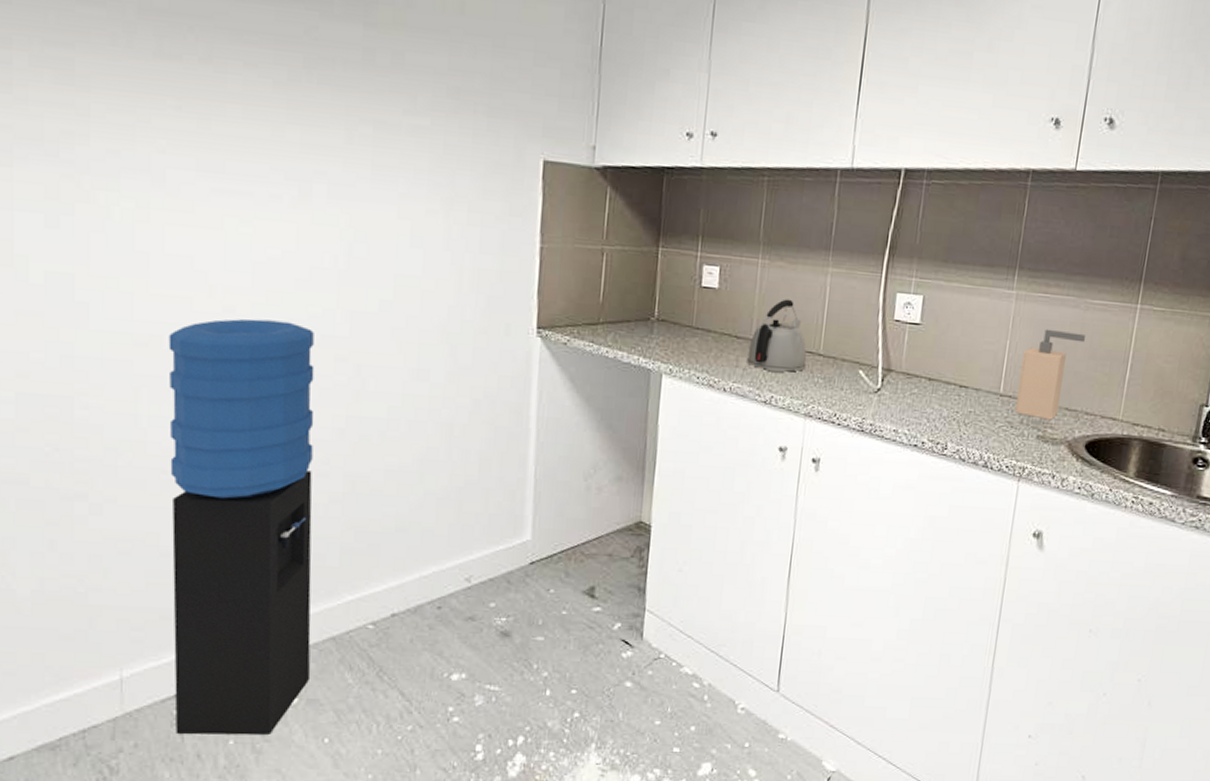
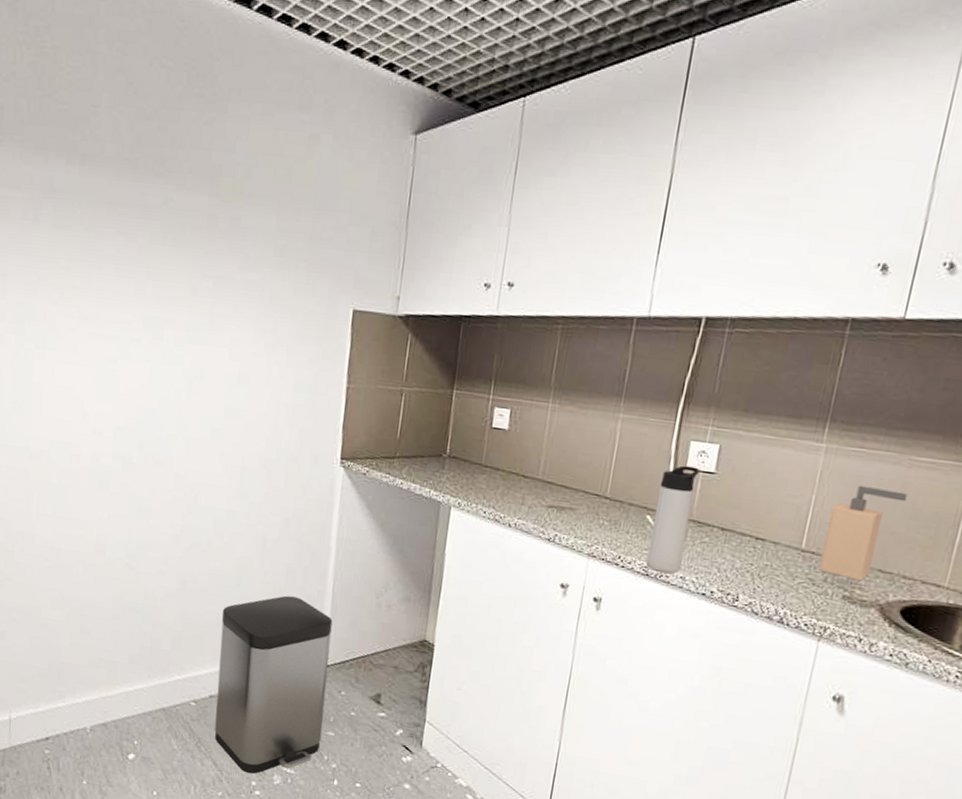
water cooler: present [168,319,315,735] -> none [46,439,160,781]
pedal bin: none [399,487,536,698] -> present [214,595,333,774]
kettle: present [747,299,807,373] -> none [532,442,593,513]
thermos bottle: none [860,318,906,429] -> present [646,465,700,575]

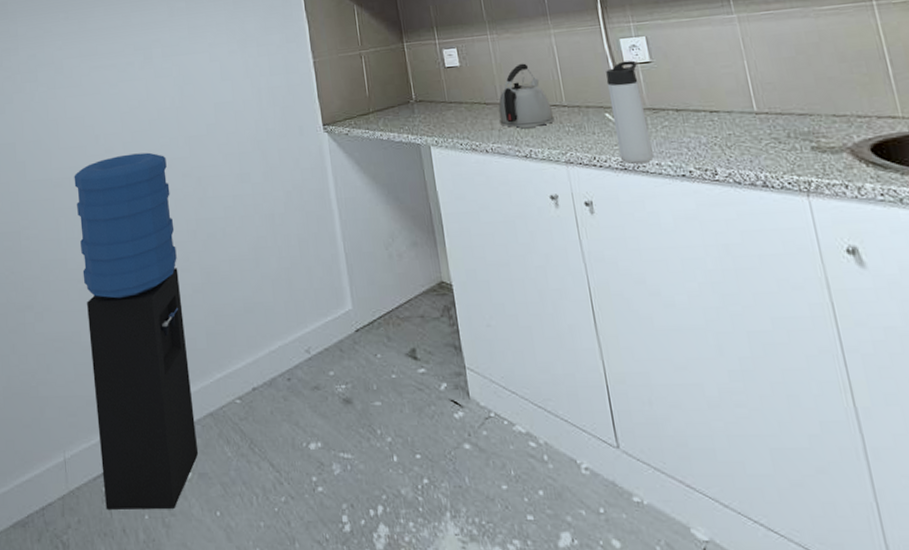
water cooler: none [46,439,160,781] -> present [74,152,199,510]
pedal bin: present [214,595,333,774] -> none [247,266,370,467]
kettle: none [532,442,593,513] -> present [498,63,555,129]
soap dispenser: present [818,485,907,581] -> none [765,40,828,130]

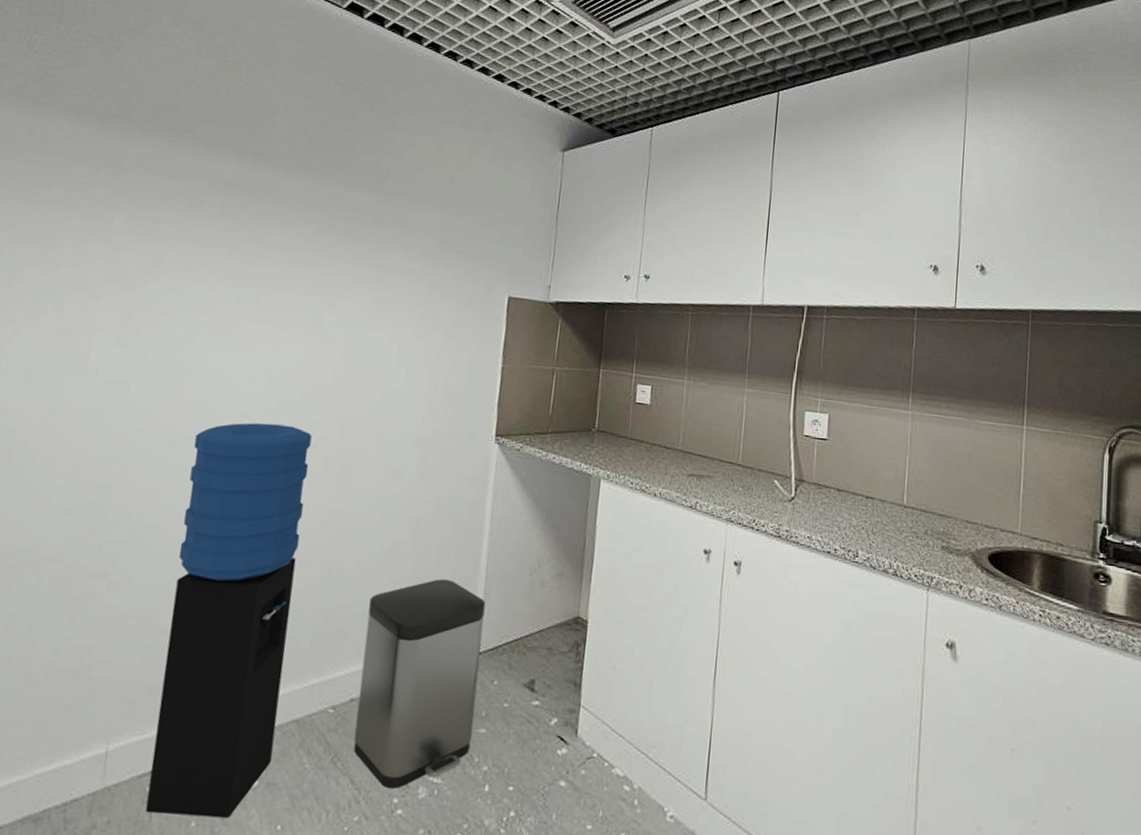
pedal bin: none [247,266,370,467] -> present [354,579,486,788]
kettle: present [498,63,555,129] -> none [675,414,727,481]
thermos bottle: present [606,60,654,165] -> none [777,433,814,535]

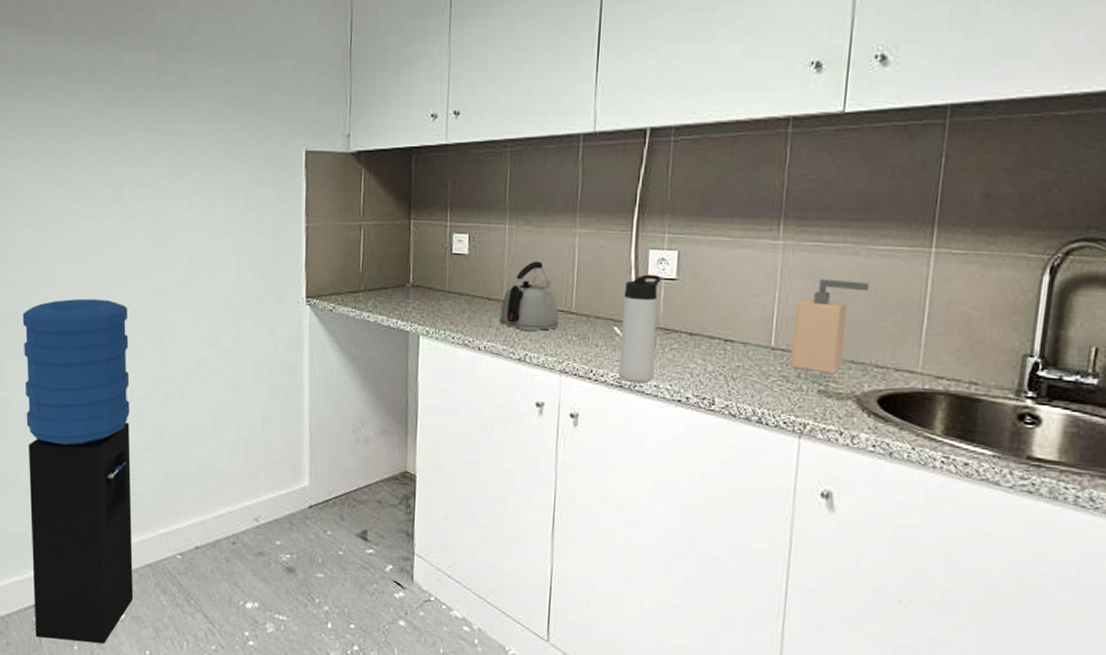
pedal bin: present [354,579,486,788] -> none [201,438,312,624]
kettle: none [675,414,727,481] -> present [499,261,559,332]
thermos bottle: none [777,433,814,535] -> present [618,274,661,384]
soap dispenser: none [919,446,978,532] -> present [790,278,869,374]

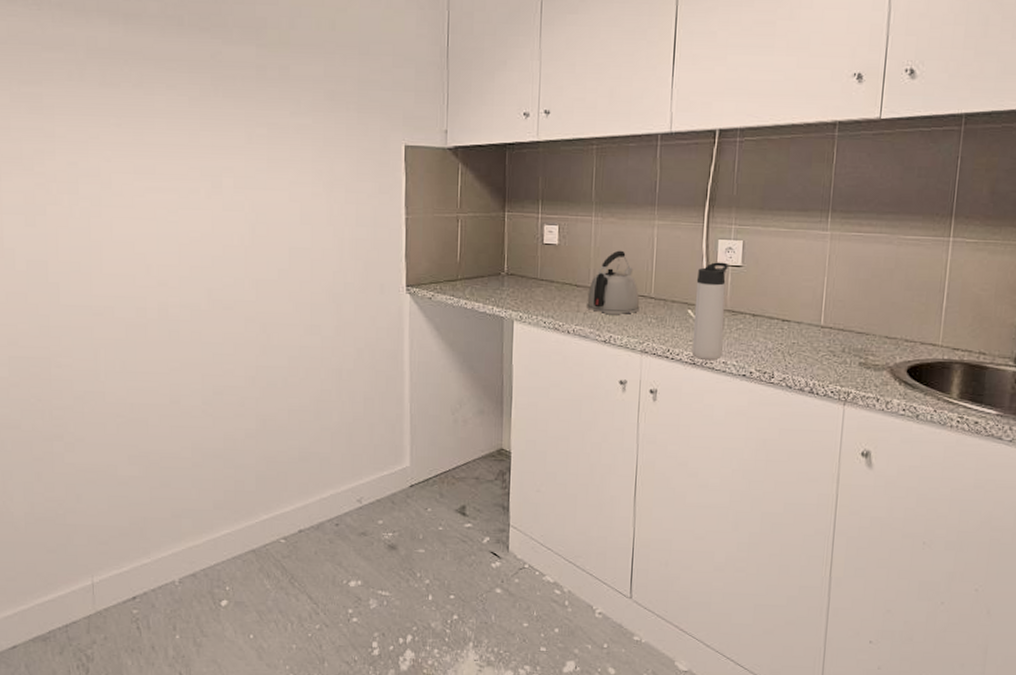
water cooler: present [22,298,134,643] -> none [118,290,237,631]
soap dispenser: present [790,278,869,374] -> none [837,264,900,348]

